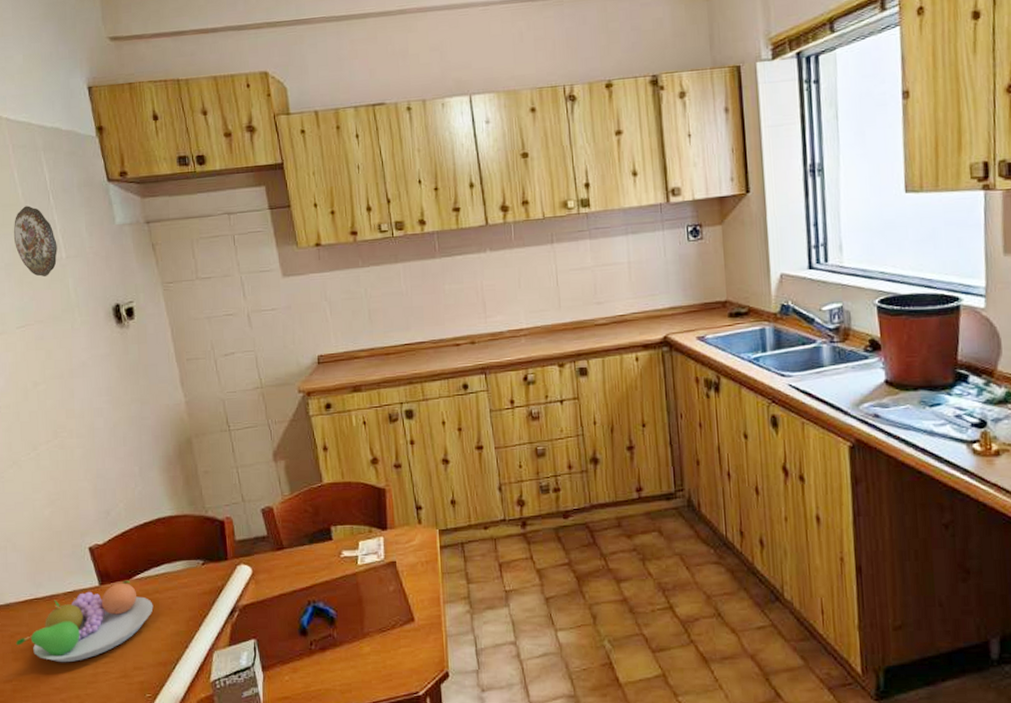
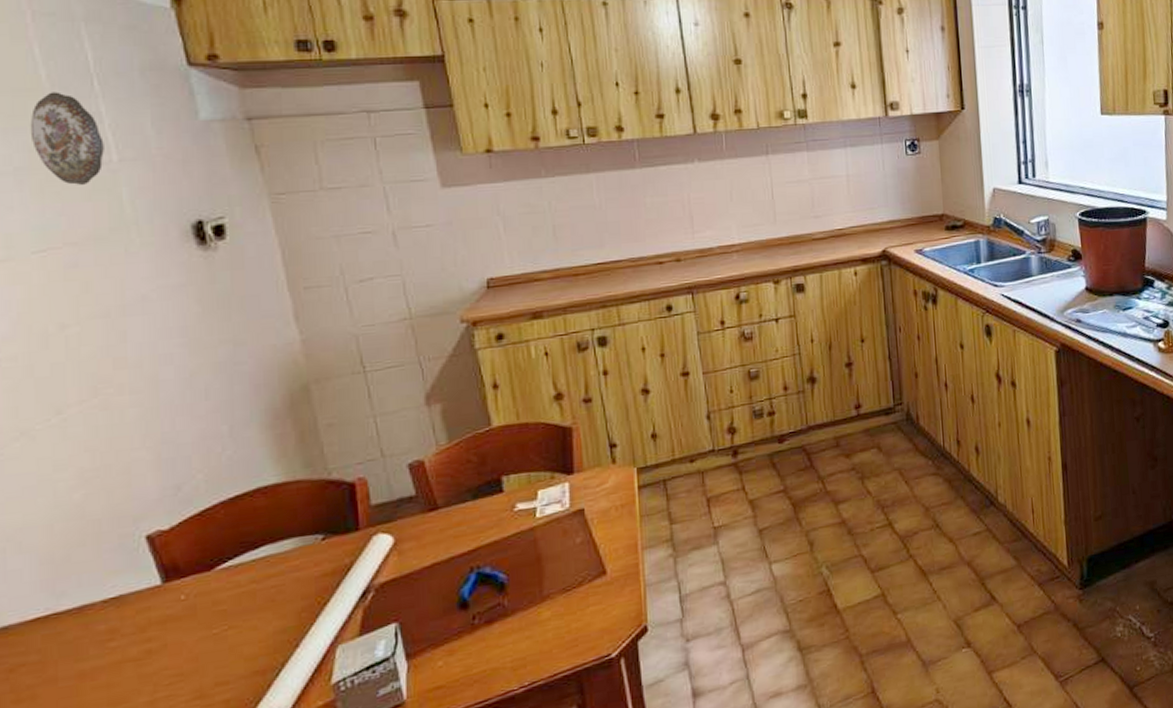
fruit bowl: present [16,580,154,663] -> none [18,571,247,695]

